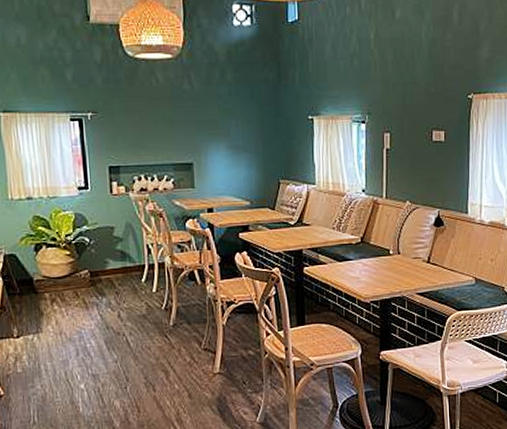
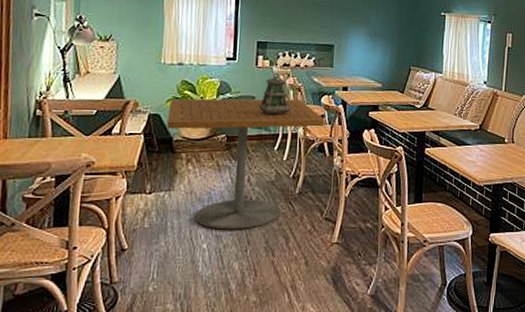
dining table: none [24,226,193,369] -> present [167,98,325,230]
lantern: none [119,199,154,246] -> present [259,73,291,115]

